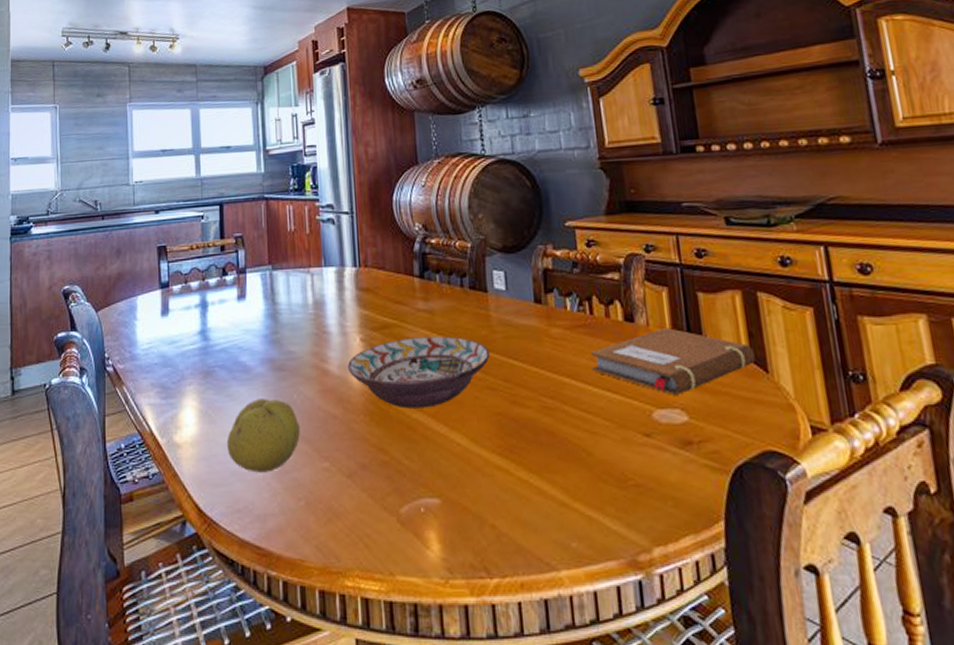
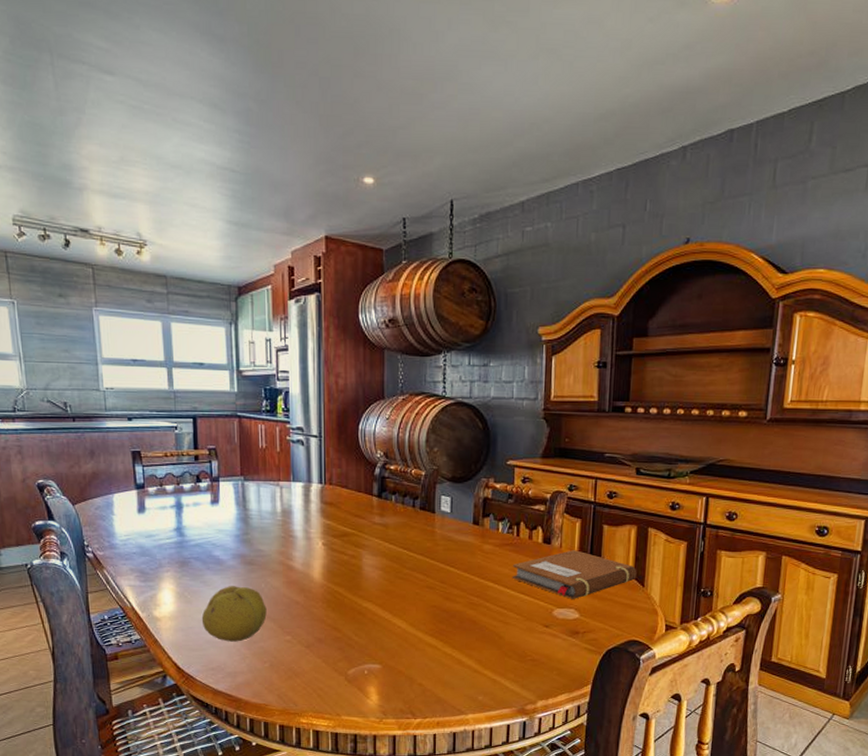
decorative bowl: present [347,336,490,409] -> none [309,545,432,599]

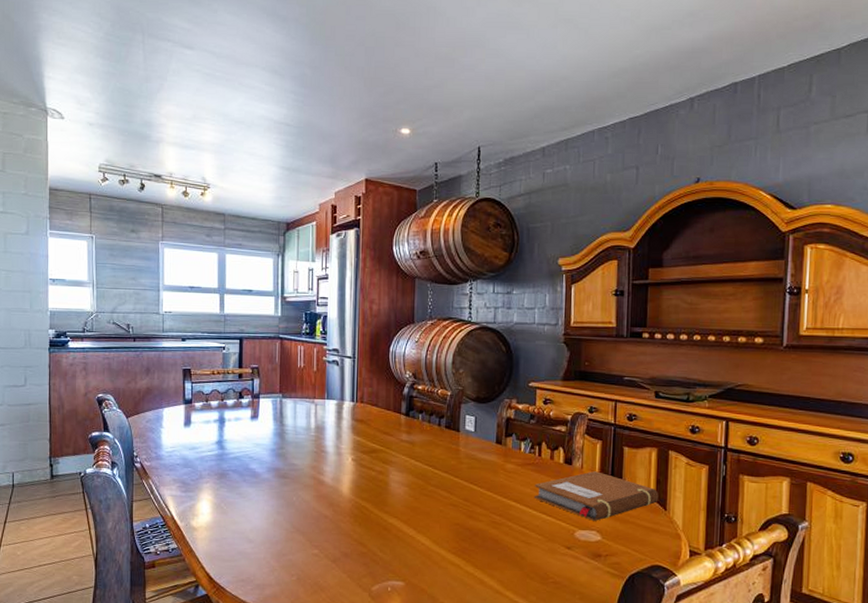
fruit: present [201,586,267,642] -> none [235,498,297,554]

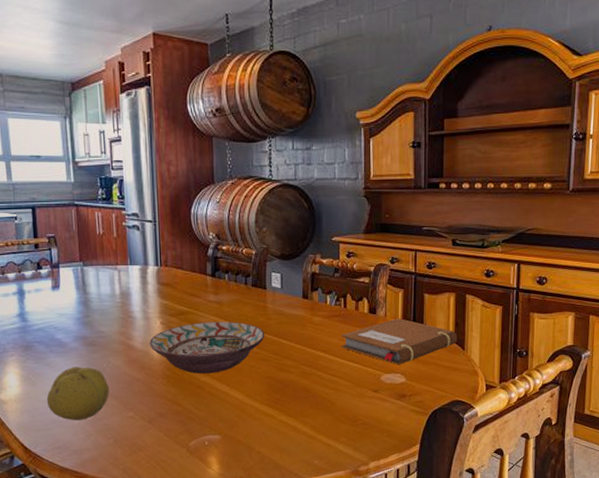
fruit: none [235,498,297,554] -> present [46,367,109,421]
decorative bowl: none [339,461,456,516] -> present [149,321,265,374]

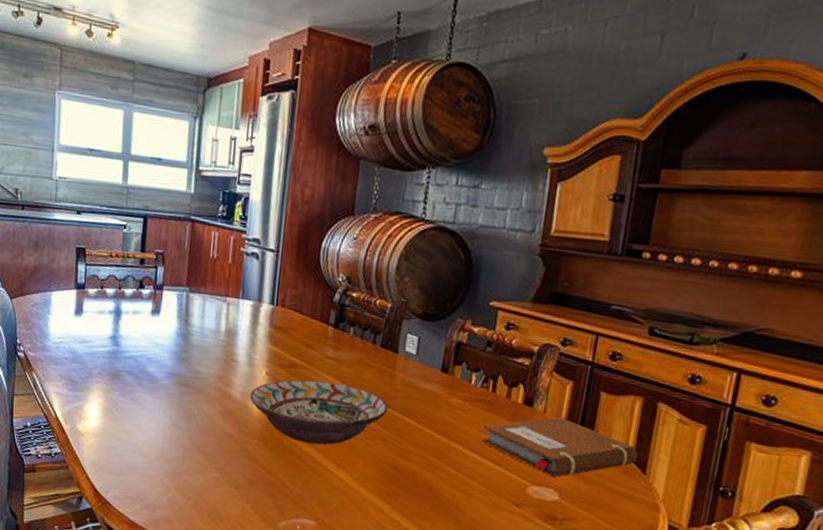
fruit: present [46,367,109,421] -> none [126,407,197,472]

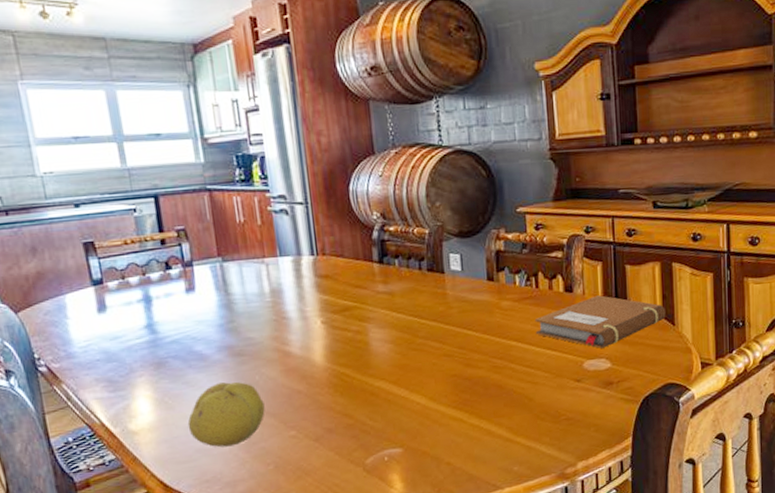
fruit: none [126,407,197,472] -> present [187,382,265,448]
decorative bowl: present [249,380,389,445] -> none [309,314,447,379]

